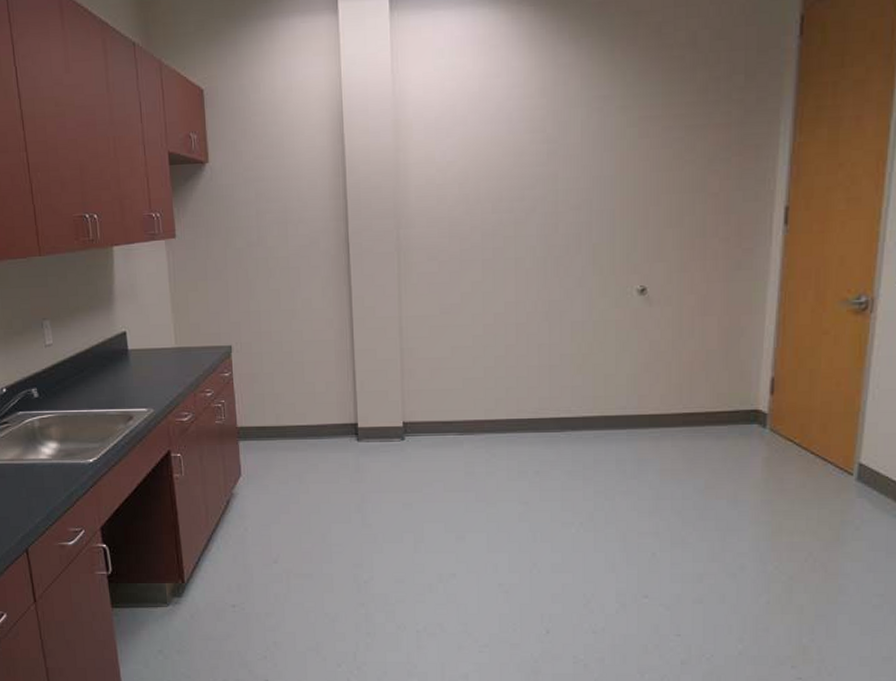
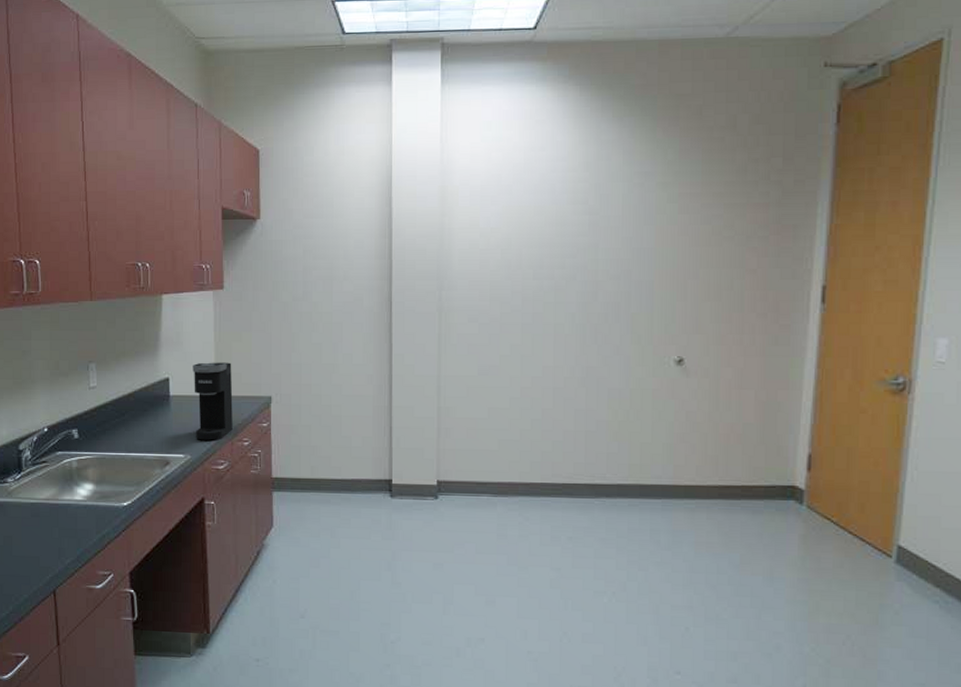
coffee maker: none [149,313,194,393] -> present [193,362,233,441]

